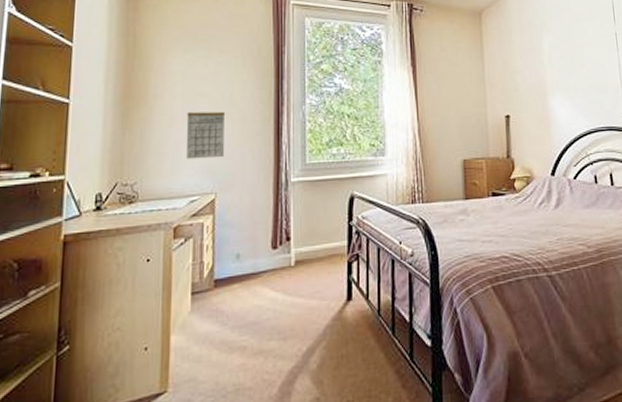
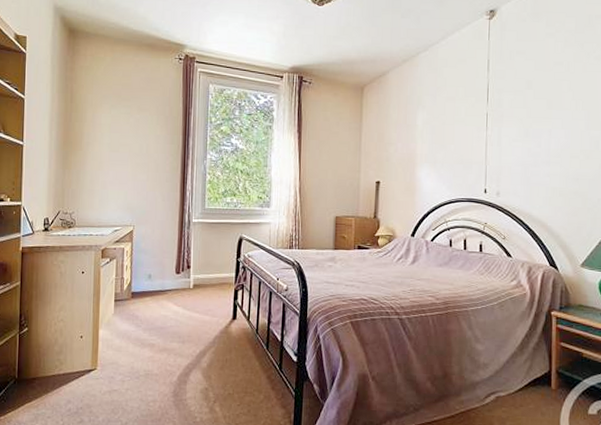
calendar: present [186,111,226,160] -> none [111,158,143,198]

